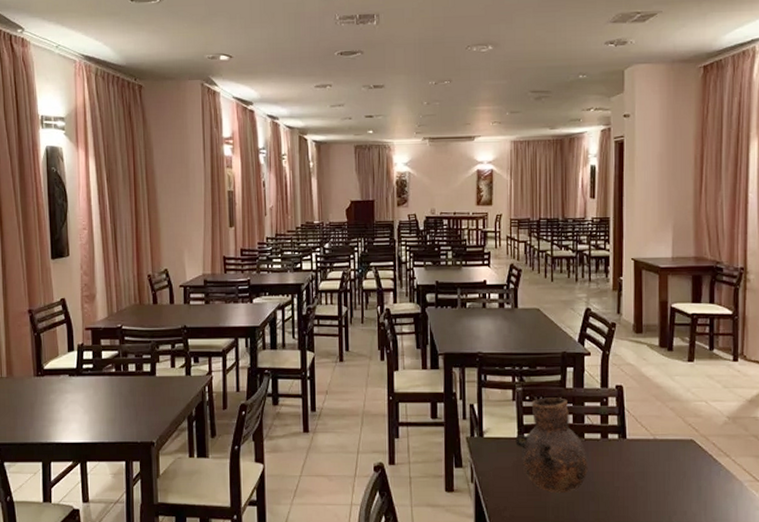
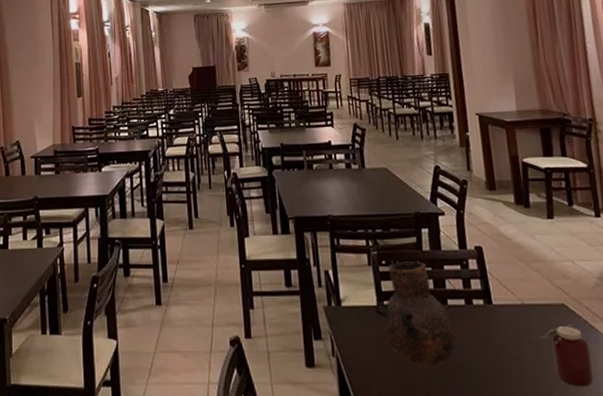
jar: none [666,457,712,513] -> present [540,323,594,387]

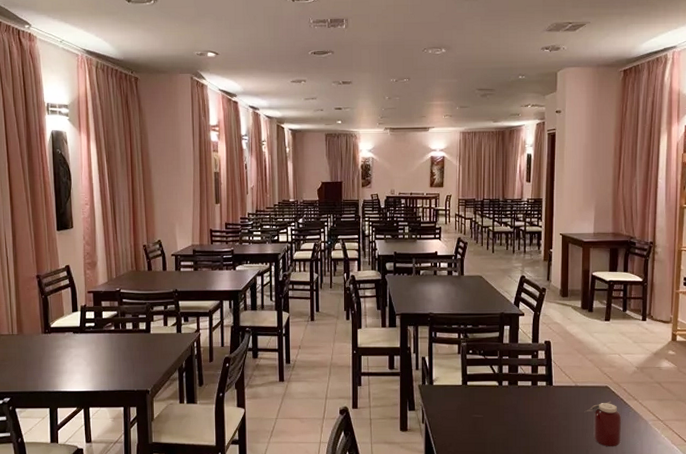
vase: present [375,261,455,366] -> none [460,351,520,431]

